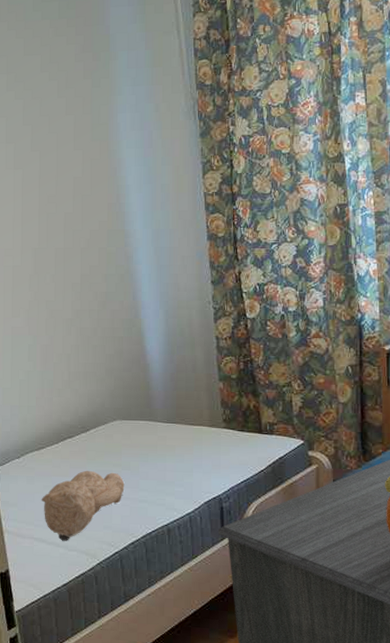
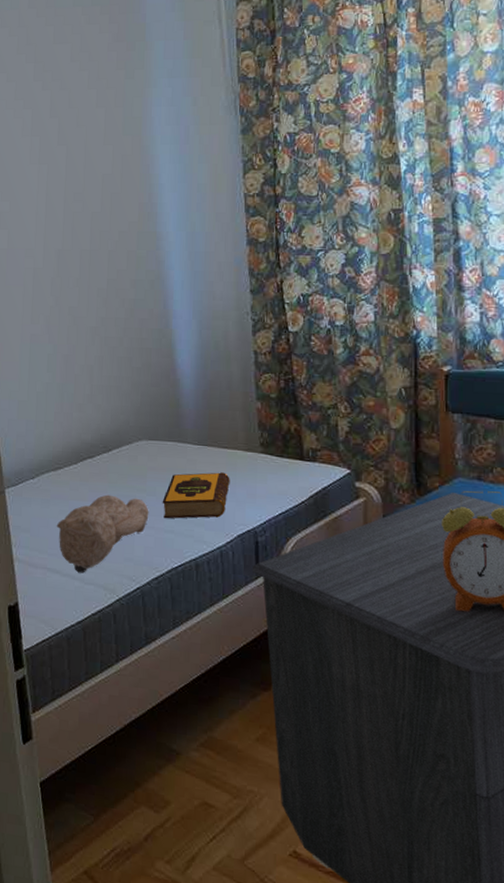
hardback book: none [136,447,197,490] -> present [162,472,230,519]

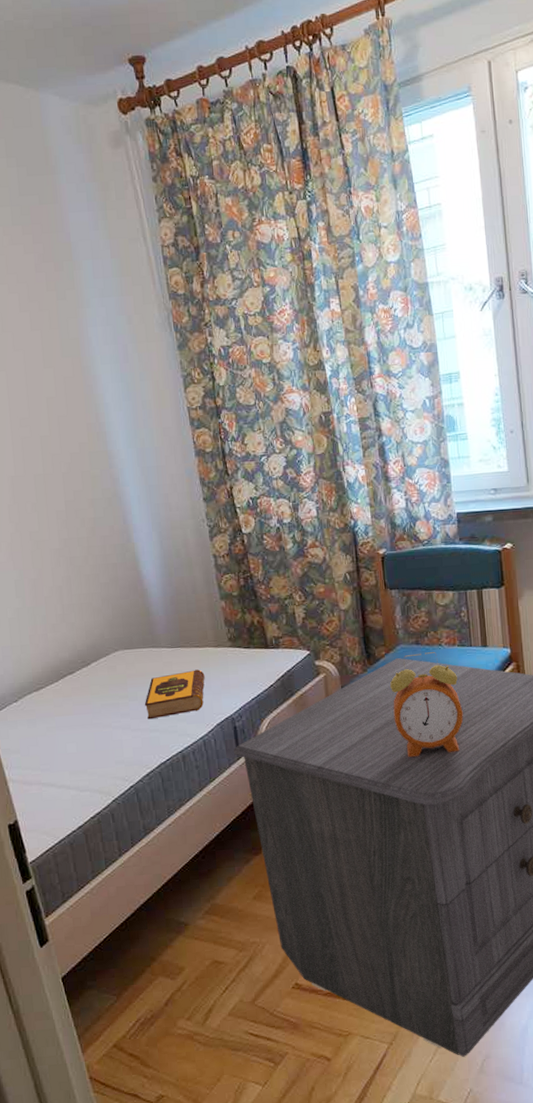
teddy bear: present [56,494,149,573] -> none [45,704,134,783]

